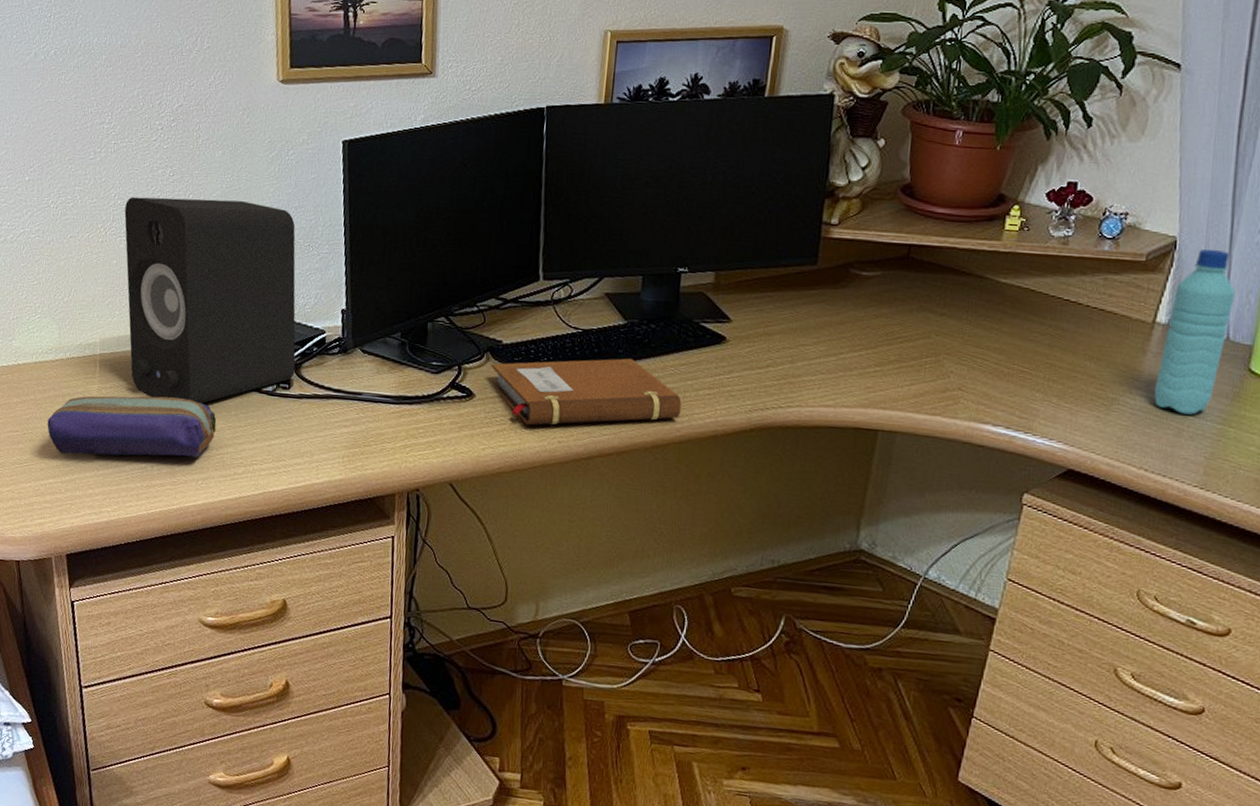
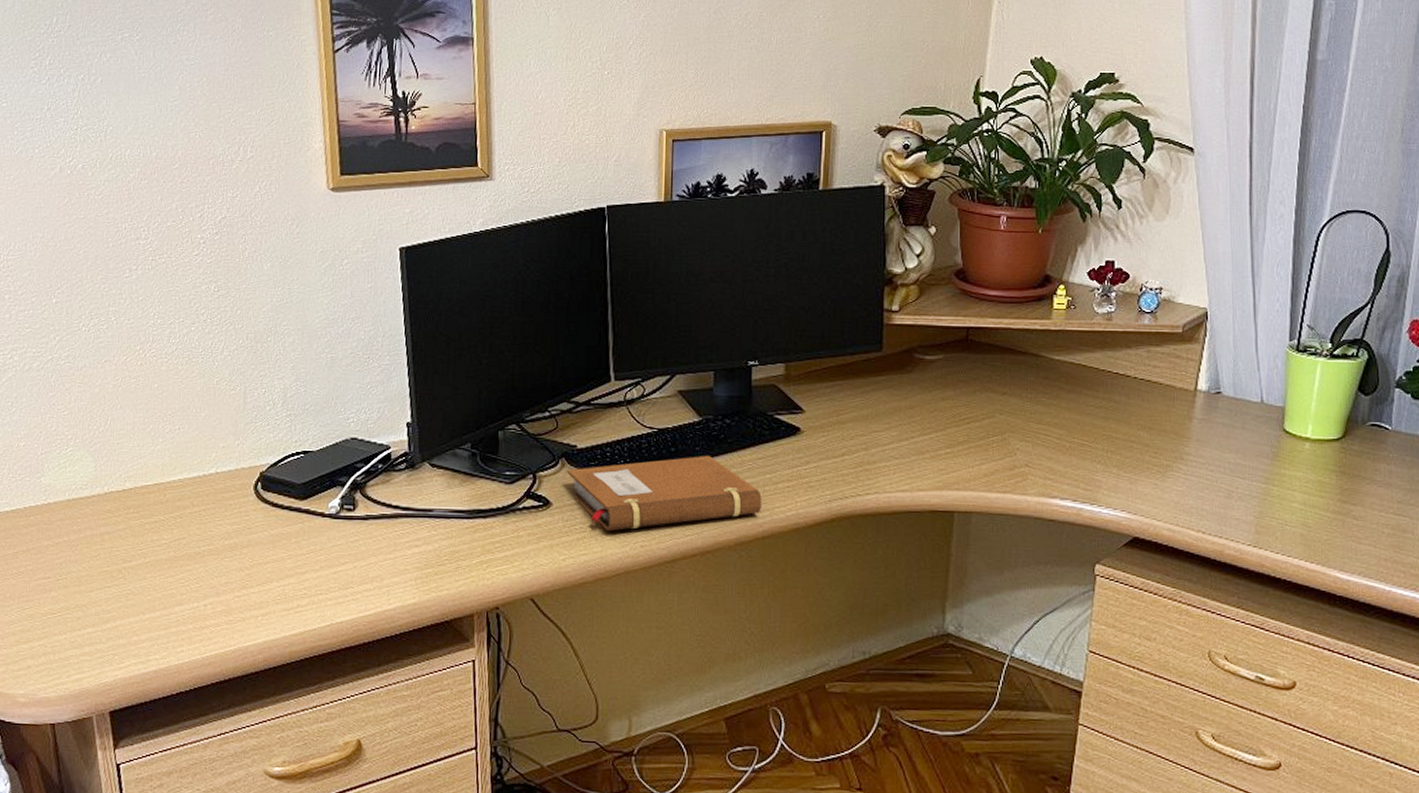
pencil case: present [47,396,217,458] -> none [83,527,276,600]
speaker: present [124,197,296,404] -> none [165,313,360,533]
water bottle: present [1154,248,1236,415] -> none [1203,318,1264,476]

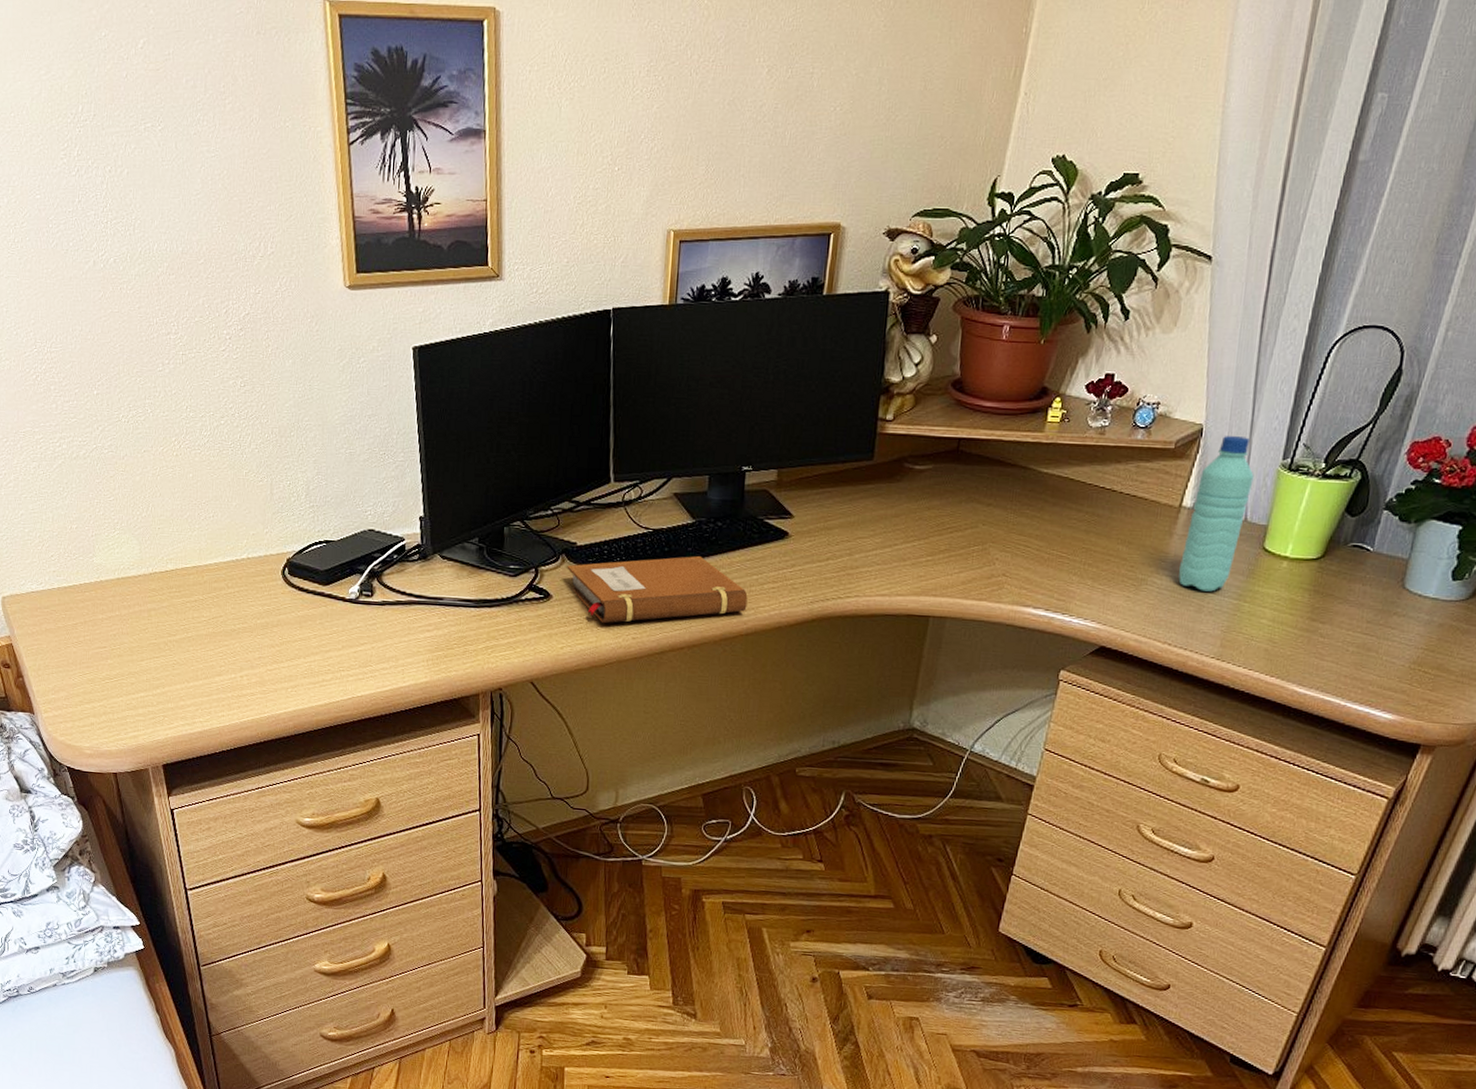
water bottle: none [1203,318,1264,476] -> present [1178,435,1254,592]

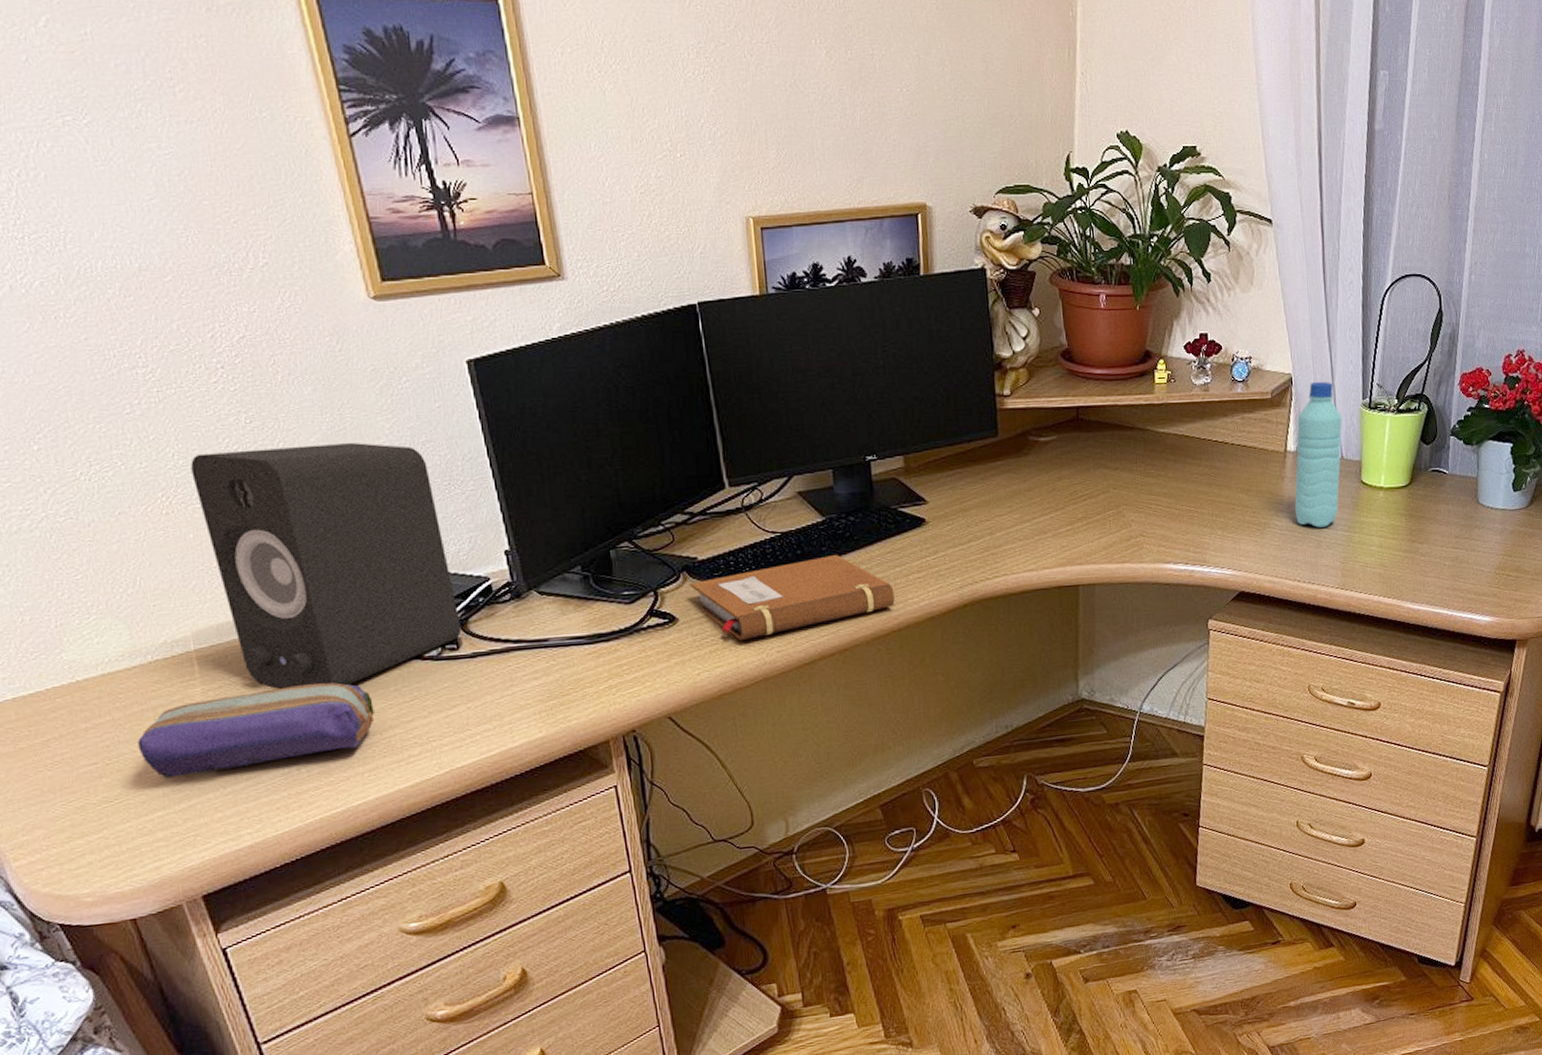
pencil case: none [134,608,303,668] -> present [137,682,375,779]
speaker: none [197,409,377,614] -> present [191,442,462,689]

